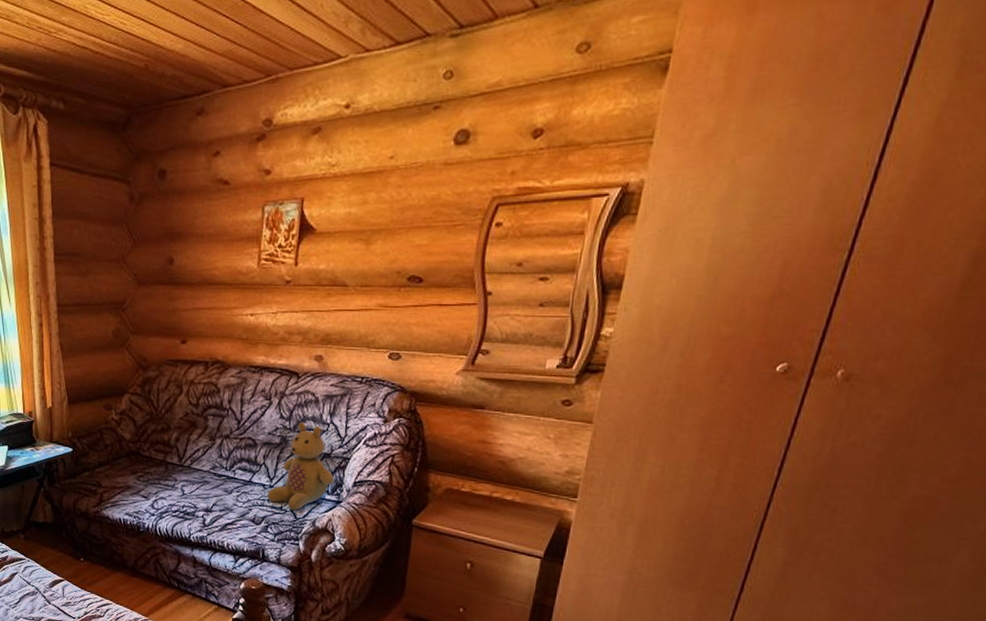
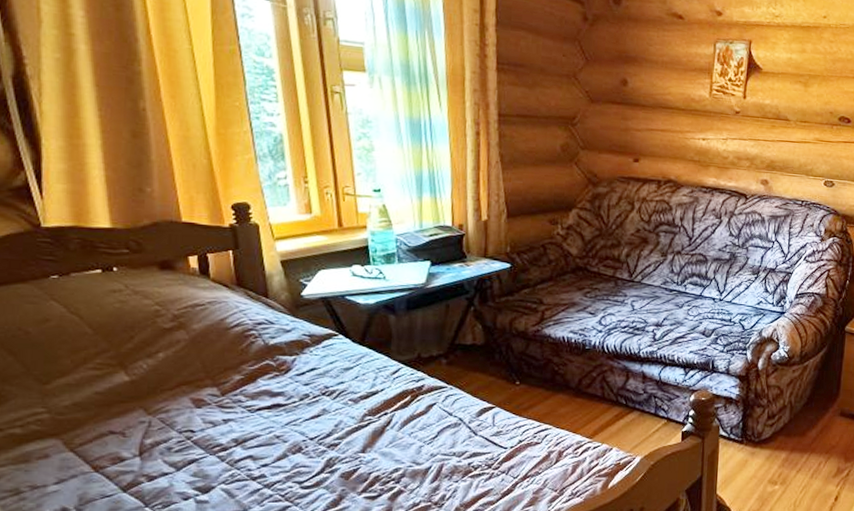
stuffed bear: present [267,422,334,510] -> none [717,240,778,322]

